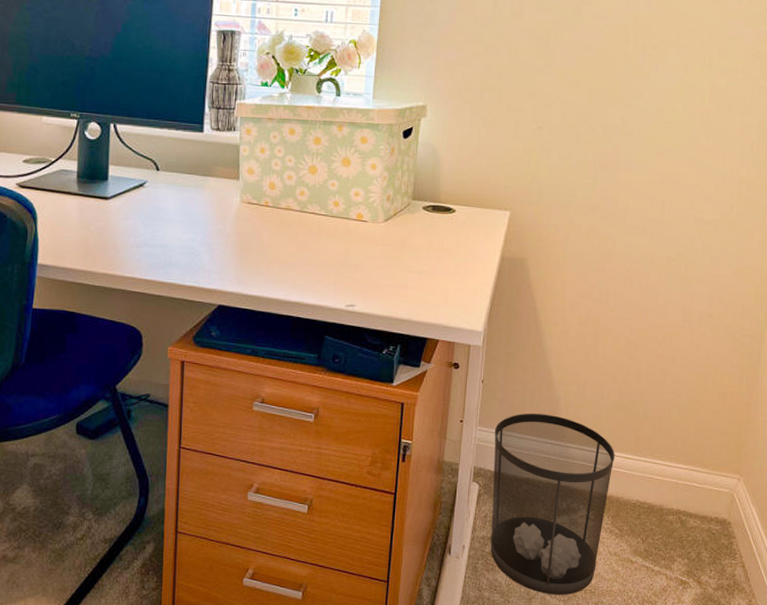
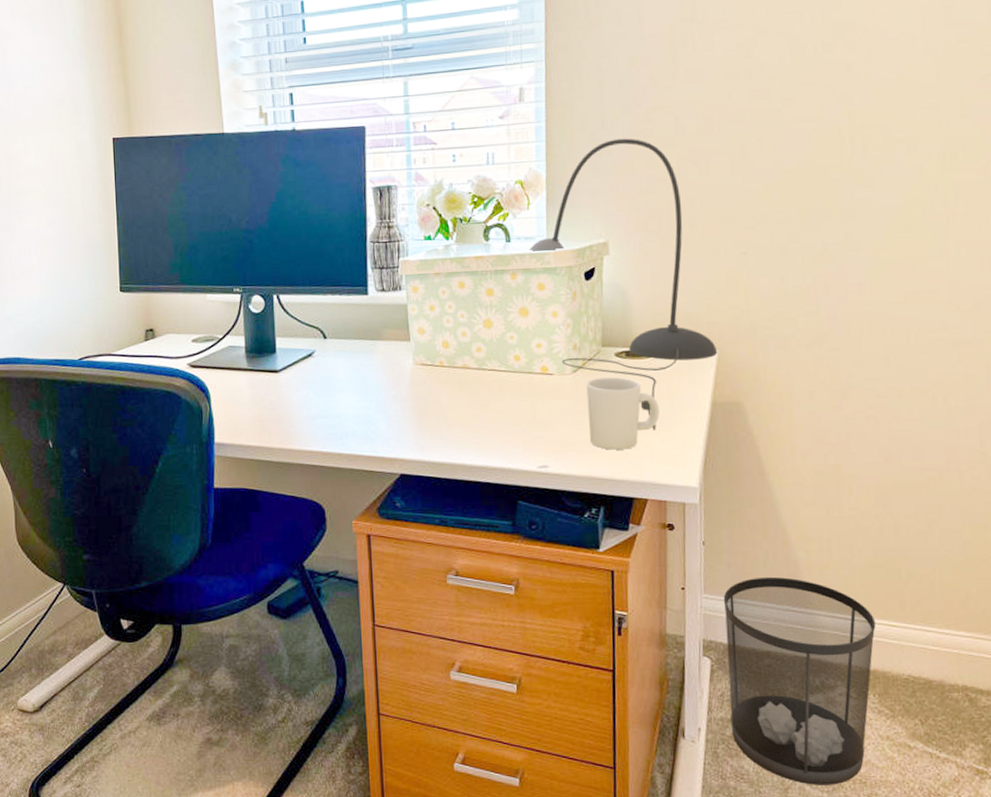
desk lamp: none [356,13,510,279] -> present [528,138,718,430]
mug: none [393,228,456,294] -> present [586,377,660,450]

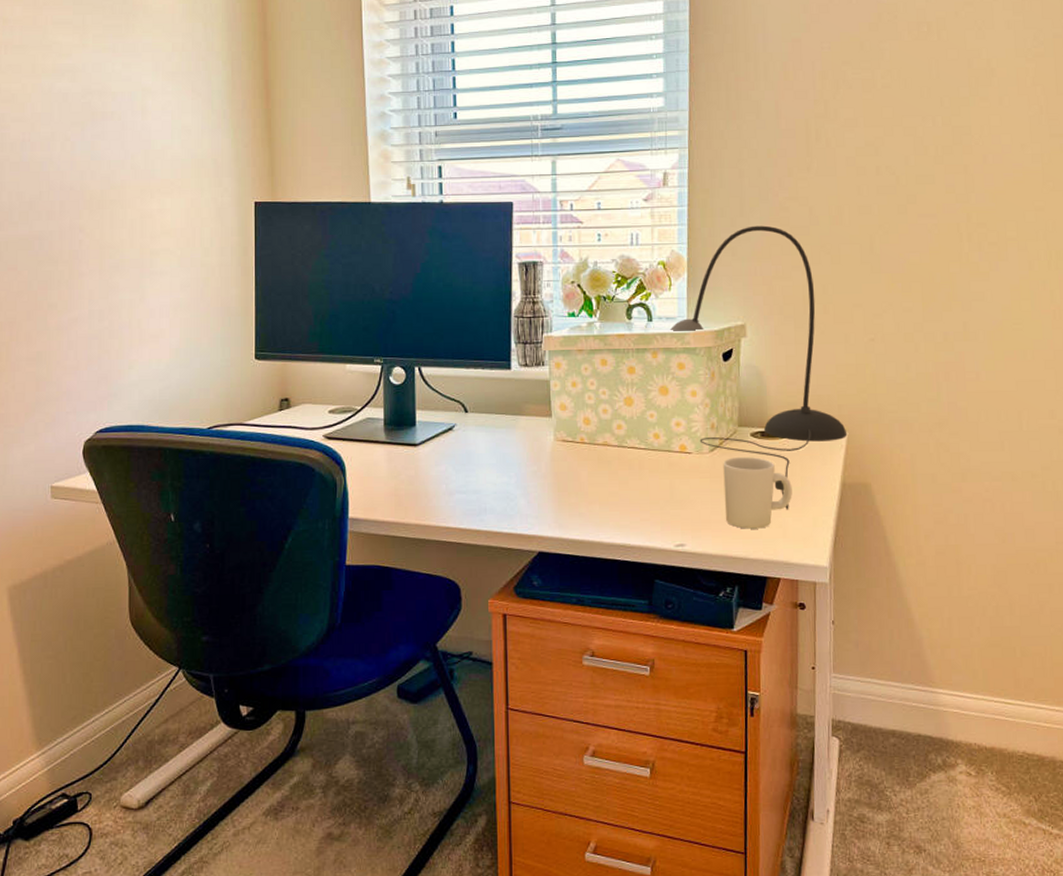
waste bin: present [723,576,876,785] -> none [851,655,993,865]

